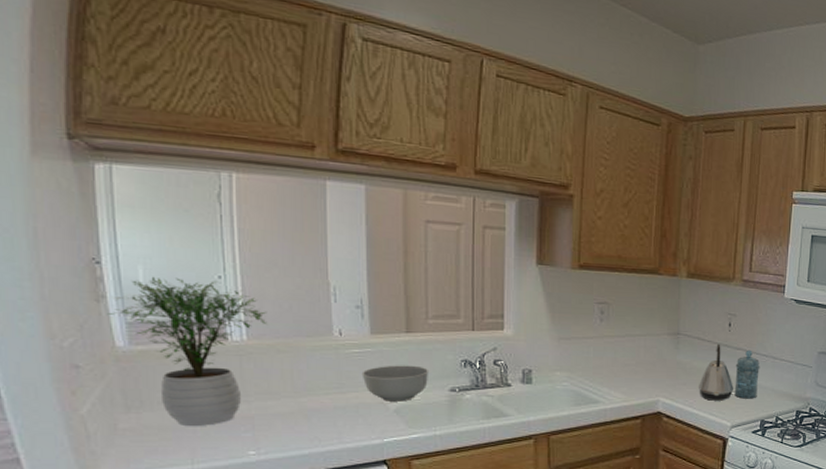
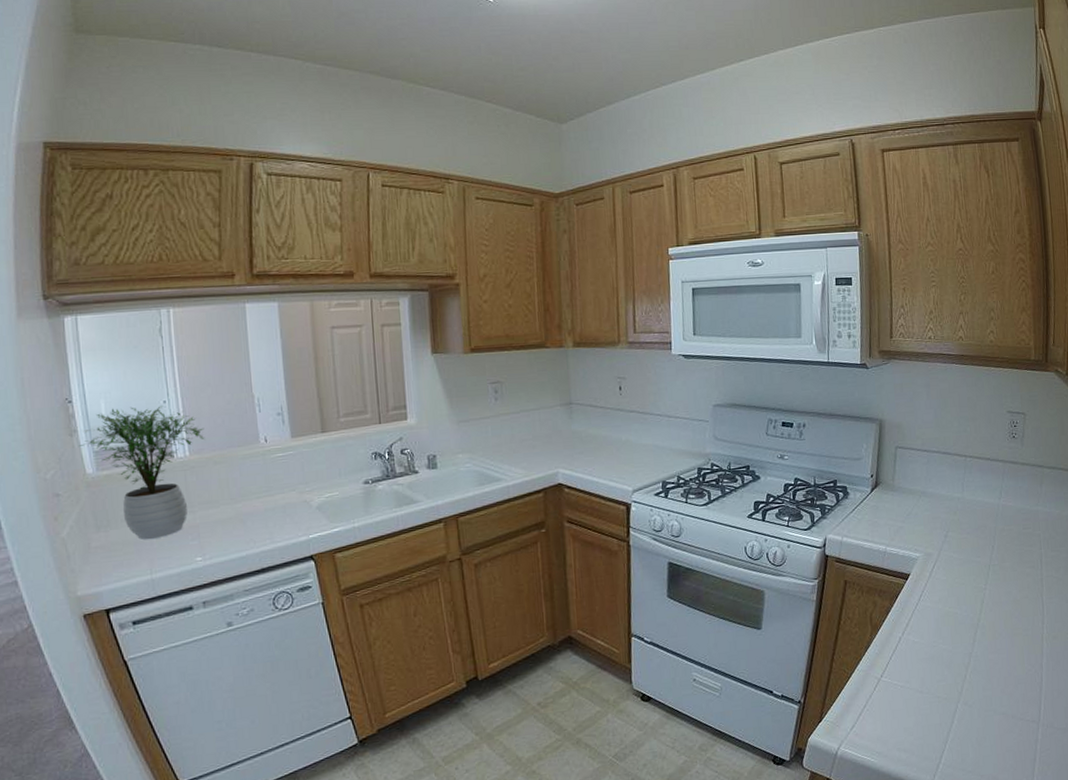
bowl: present [361,365,429,402] -> none [286,462,345,500]
kettle: present [698,343,733,401] -> none [595,408,631,467]
canister: present [734,350,761,399] -> none [630,411,656,462]

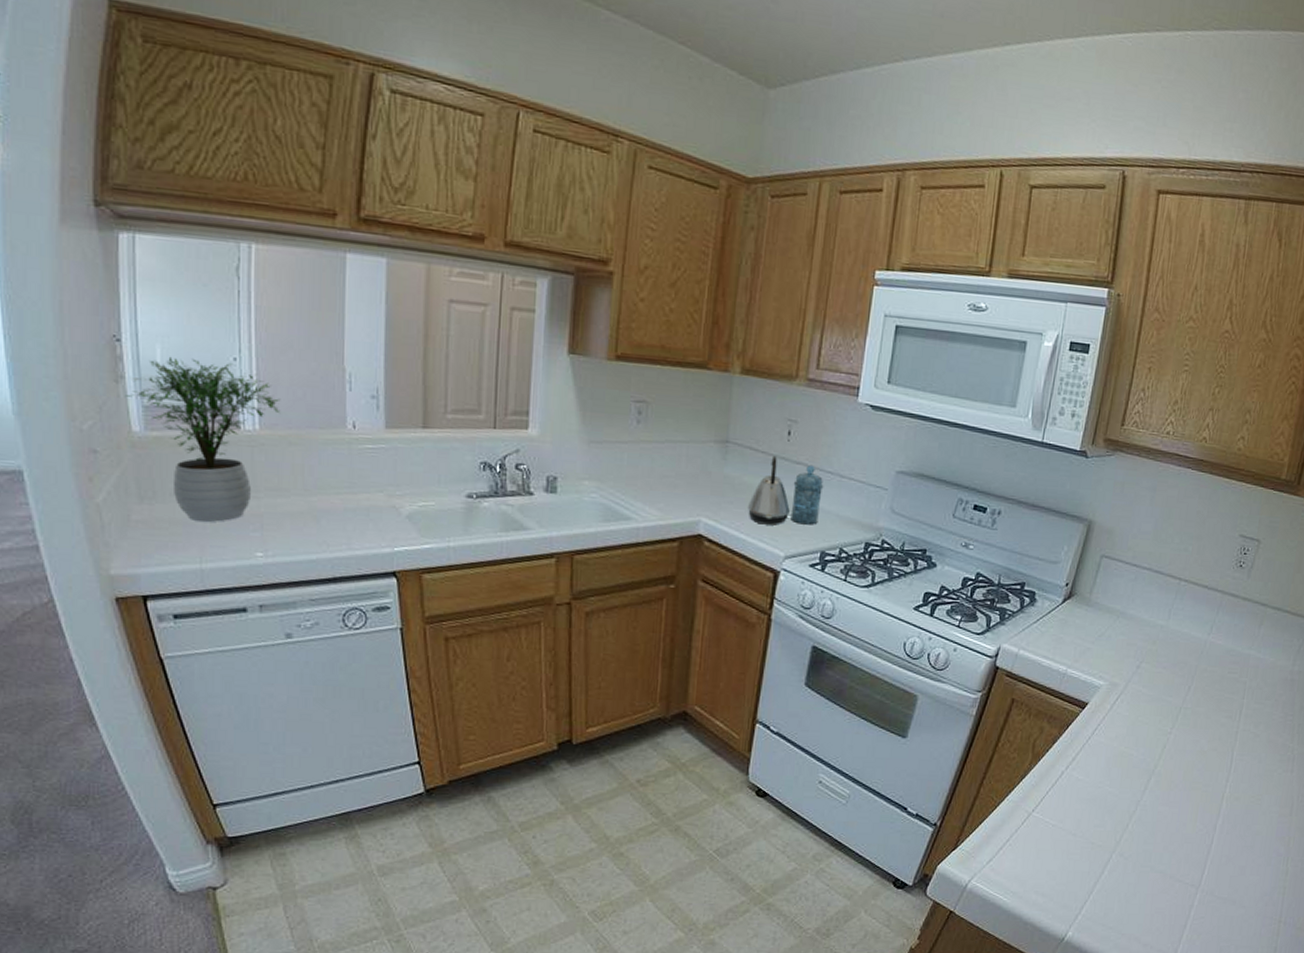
kettle: none [595,408,631,467] -> present [747,455,790,525]
canister: none [630,411,656,462] -> present [790,464,824,525]

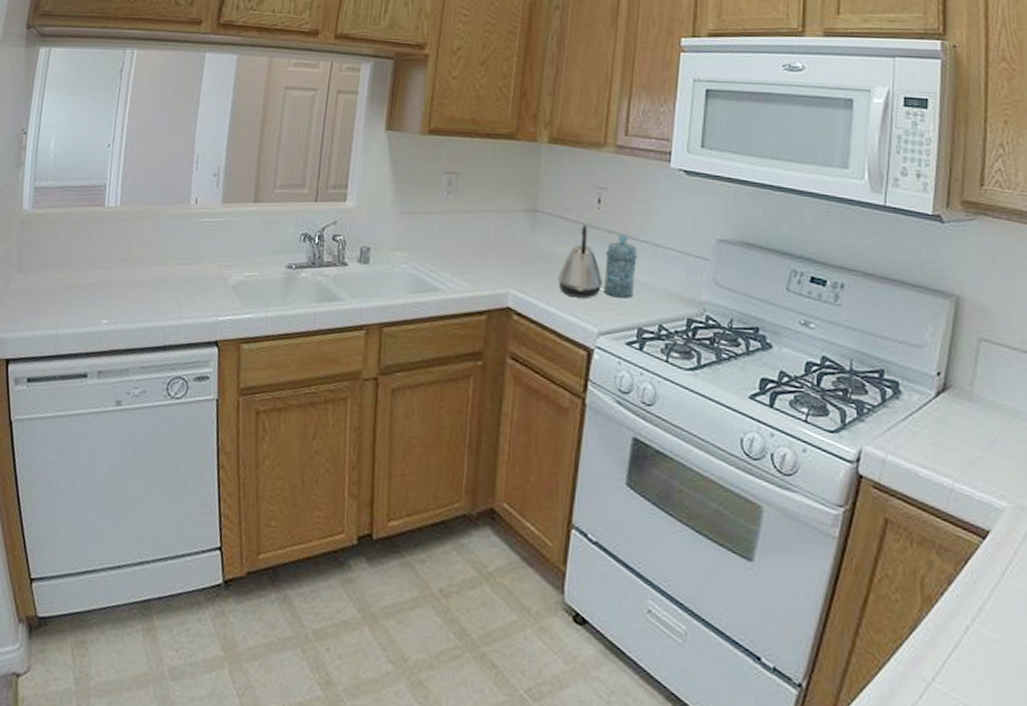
potted plant: present [126,356,281,523] -> none [23,145,140,291]

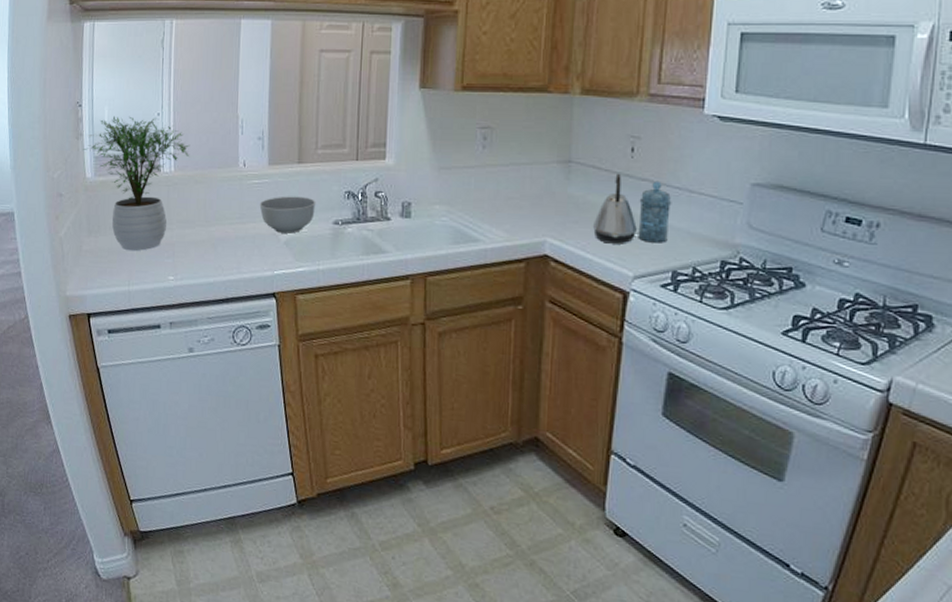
potted plant: none [23,145,140,291] -> present [83,116,190,251]
bowl: none [208,236,270,277] -> present [259,196,316,234]

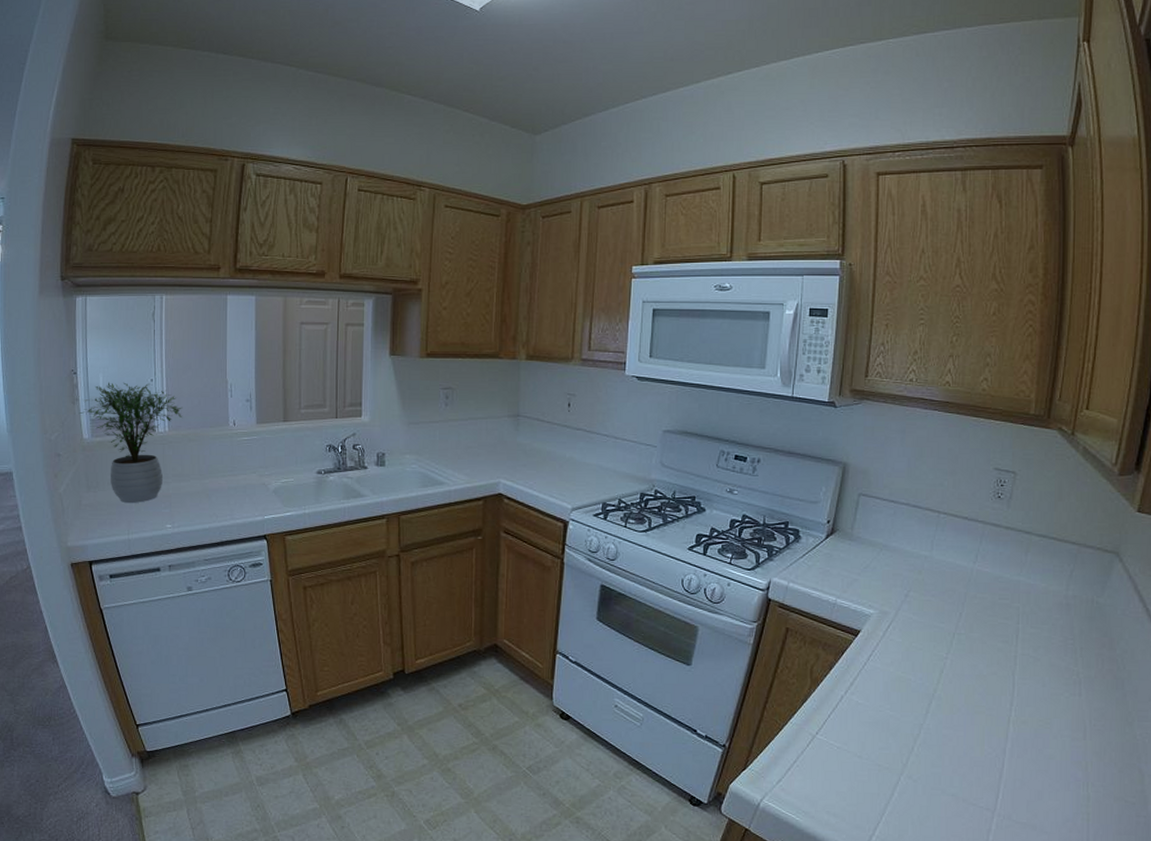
bowl: present [259,196,316,234] -> none [249,450,301,483]
kettle: present [592,173,637,244] -> none [537,424,574,483]
canister: present [638,180,672,243] -> none [575,430,601,481]

